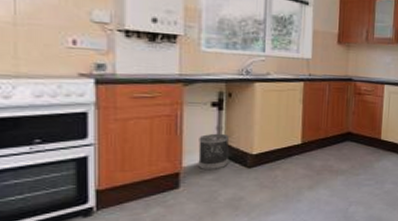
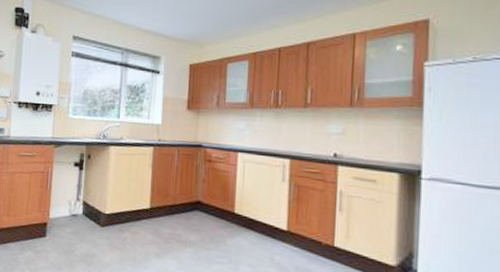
wastebasket: present [198,133,229,171] -> none [61,190,86,225]

